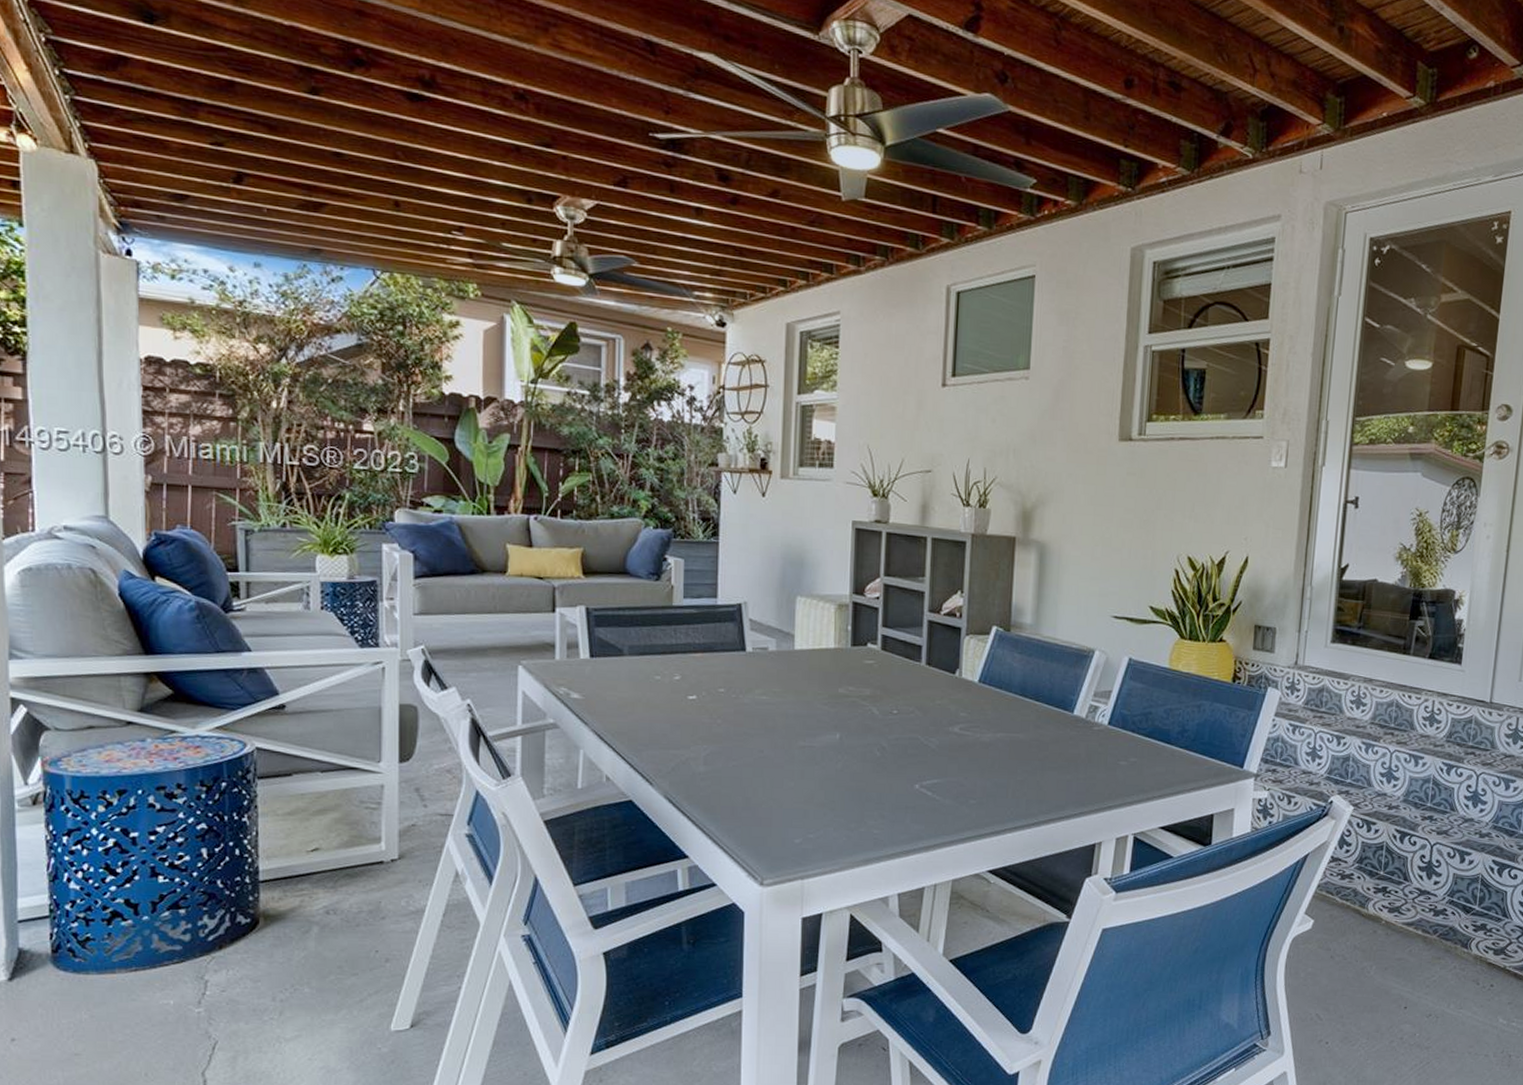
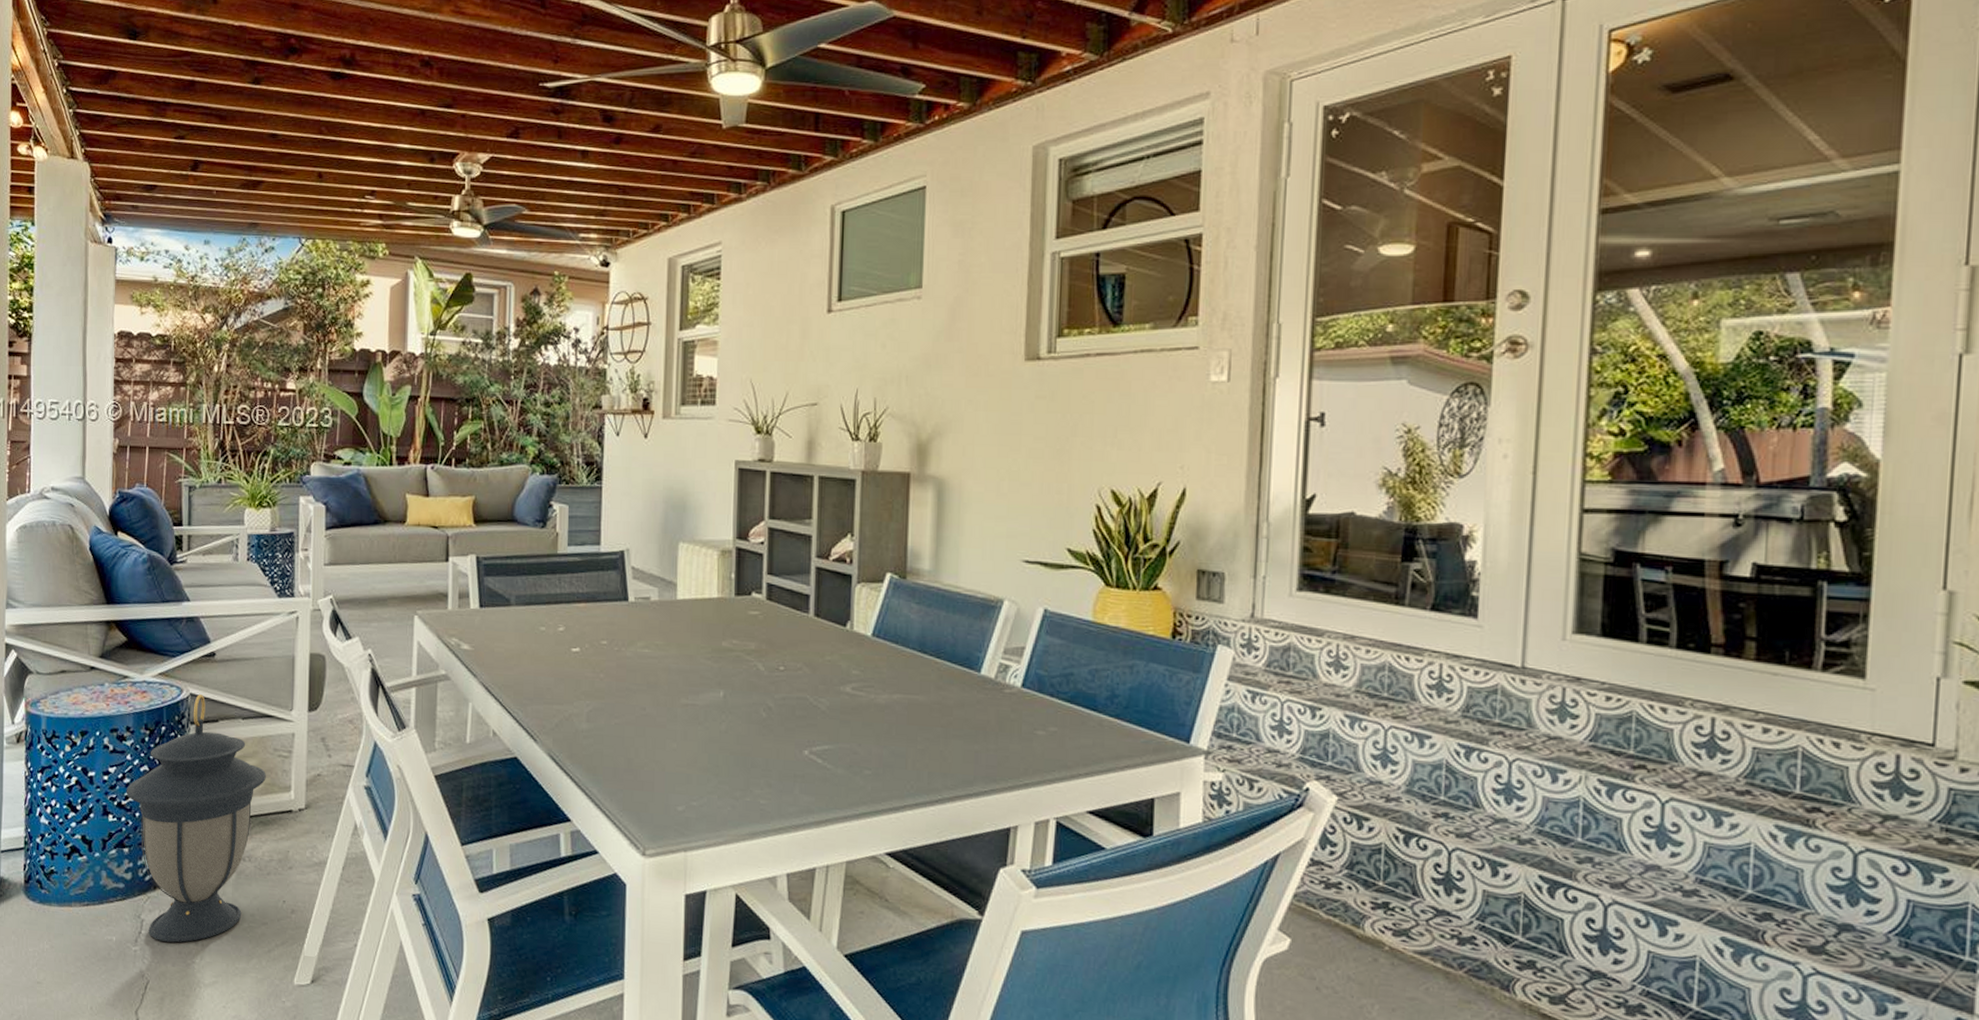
lantern: none [179,748,351,1001] -> present [126,694,266,943]

